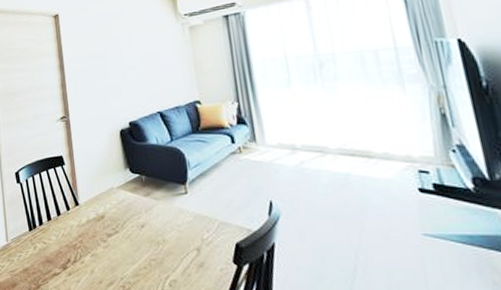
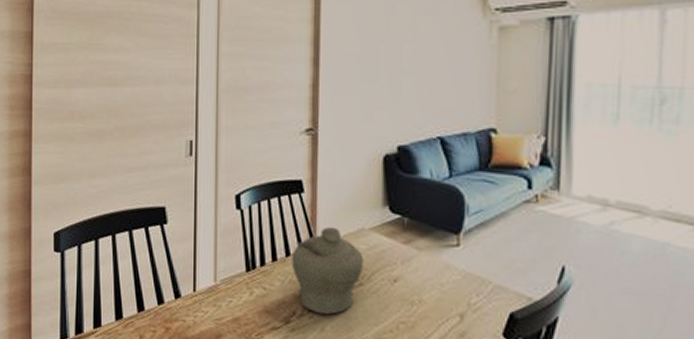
jar: none [62,189,117,259] -> present [292,226,365,315]

